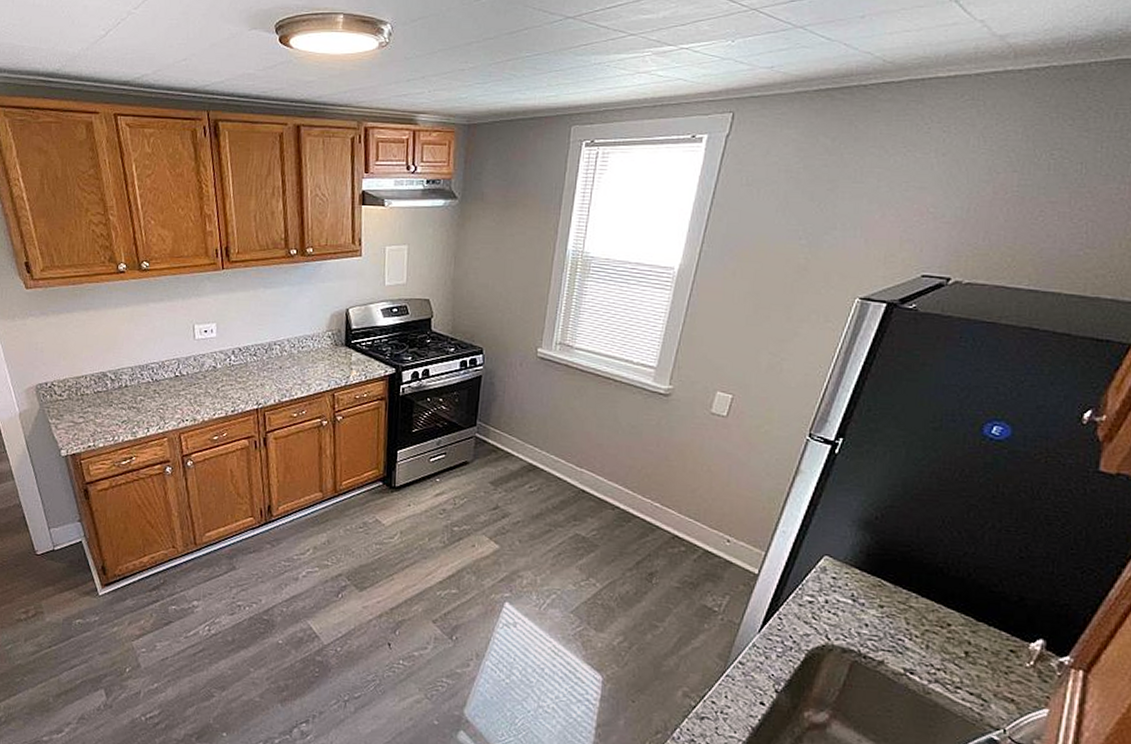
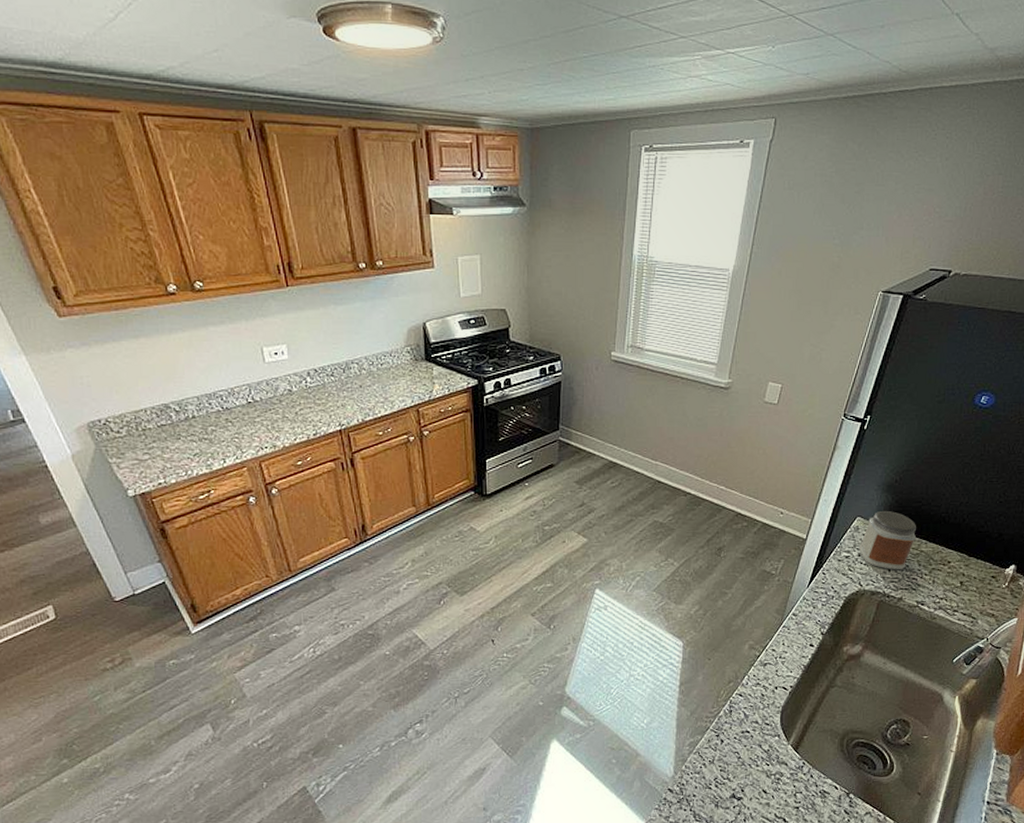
jar: none [826,551,904,627] -> present [859,510,917,570]

